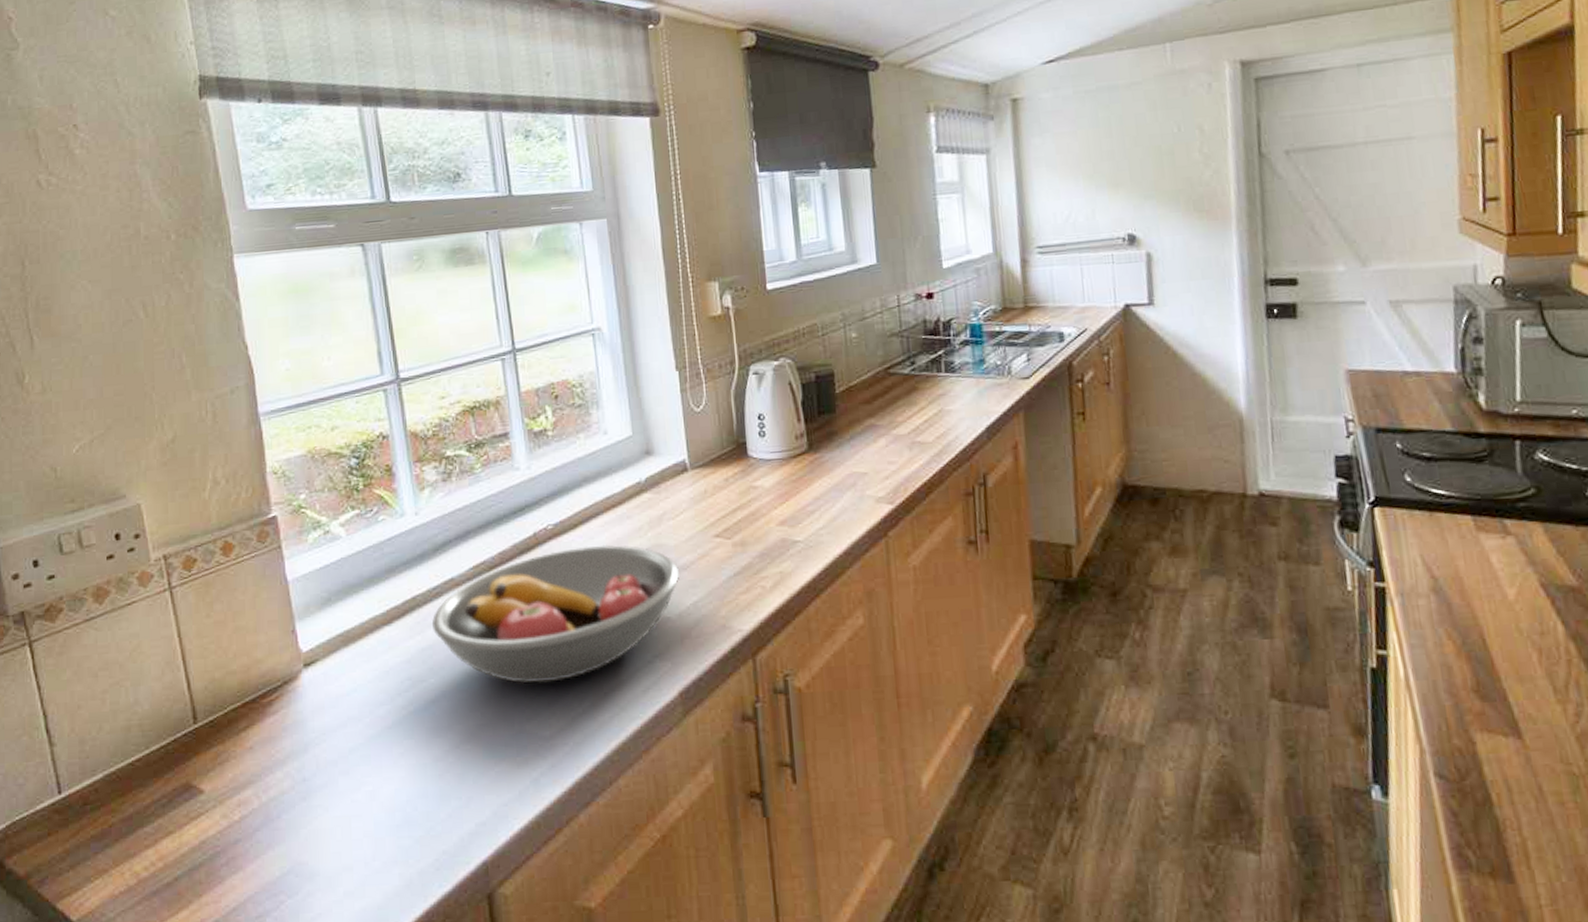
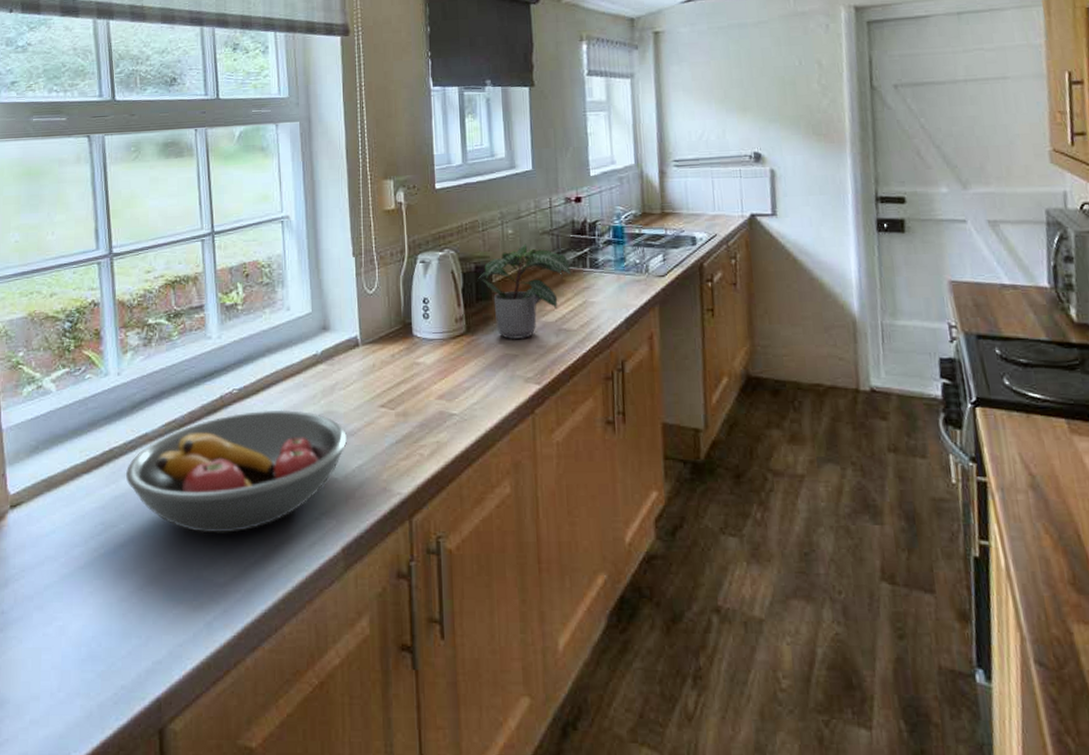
potted plant: none [818,348,925,455] -> present [477,244,572,339]

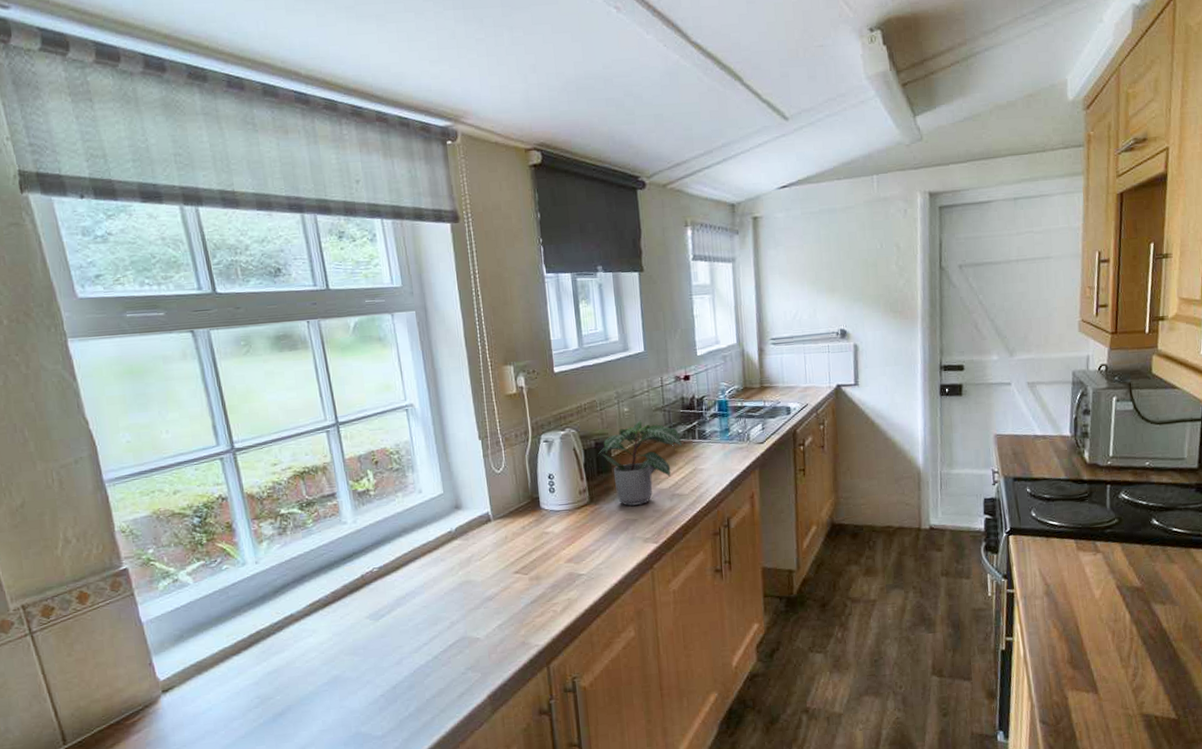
fruit bowl: present [126,409,347,533] -> none [276,582,486,696]

